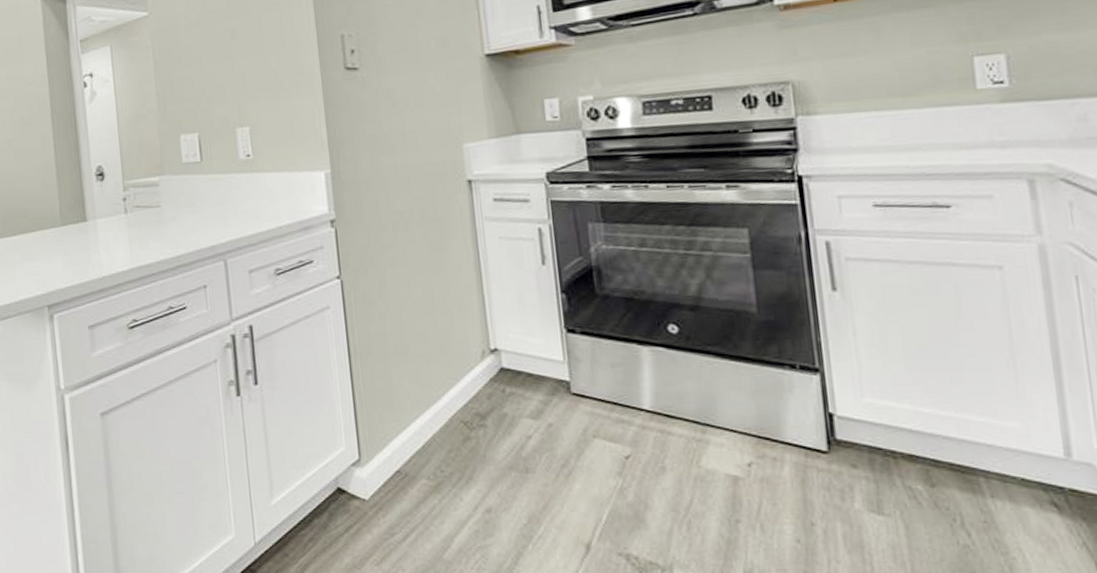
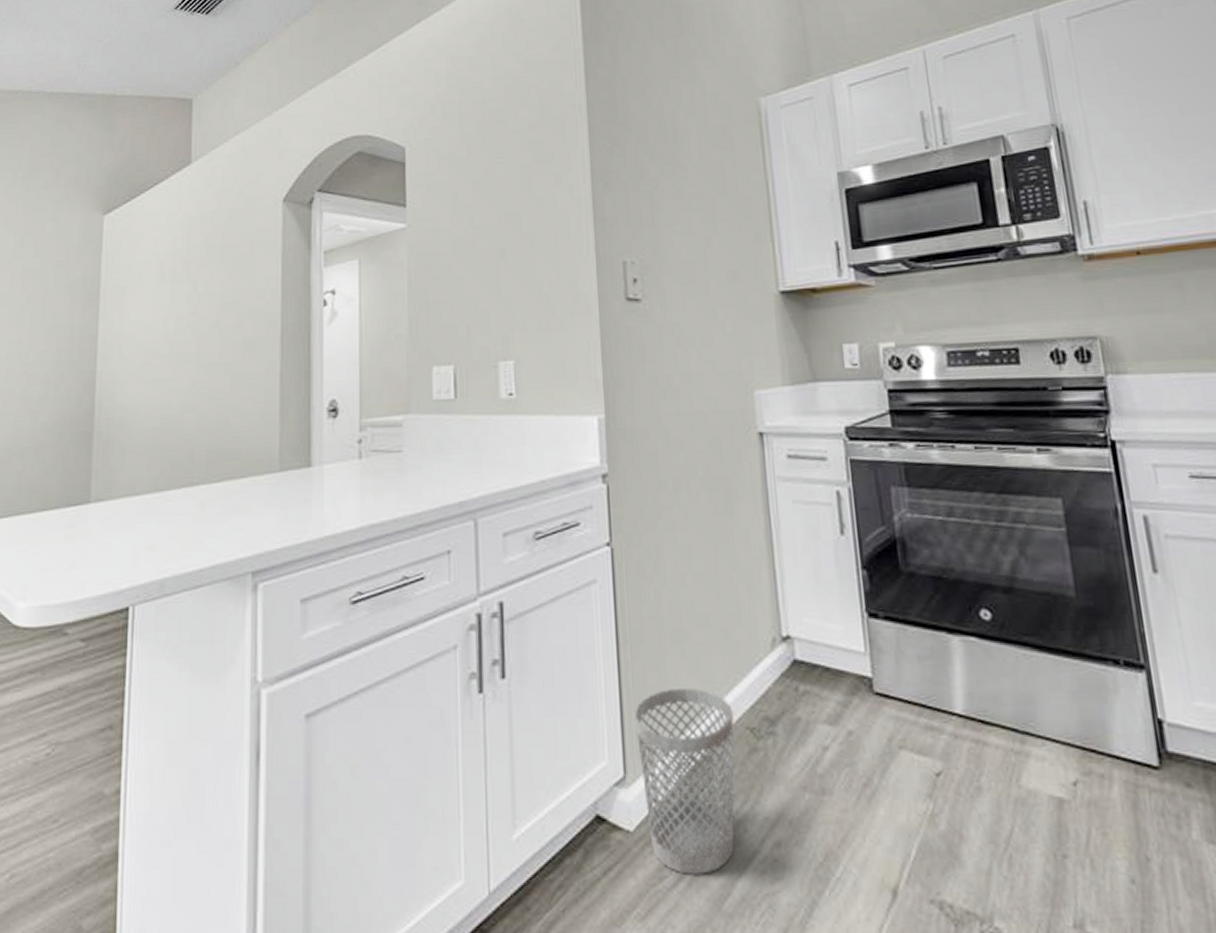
wastebasket: none [365,391,452,532] -> present [634,689,735,875]

